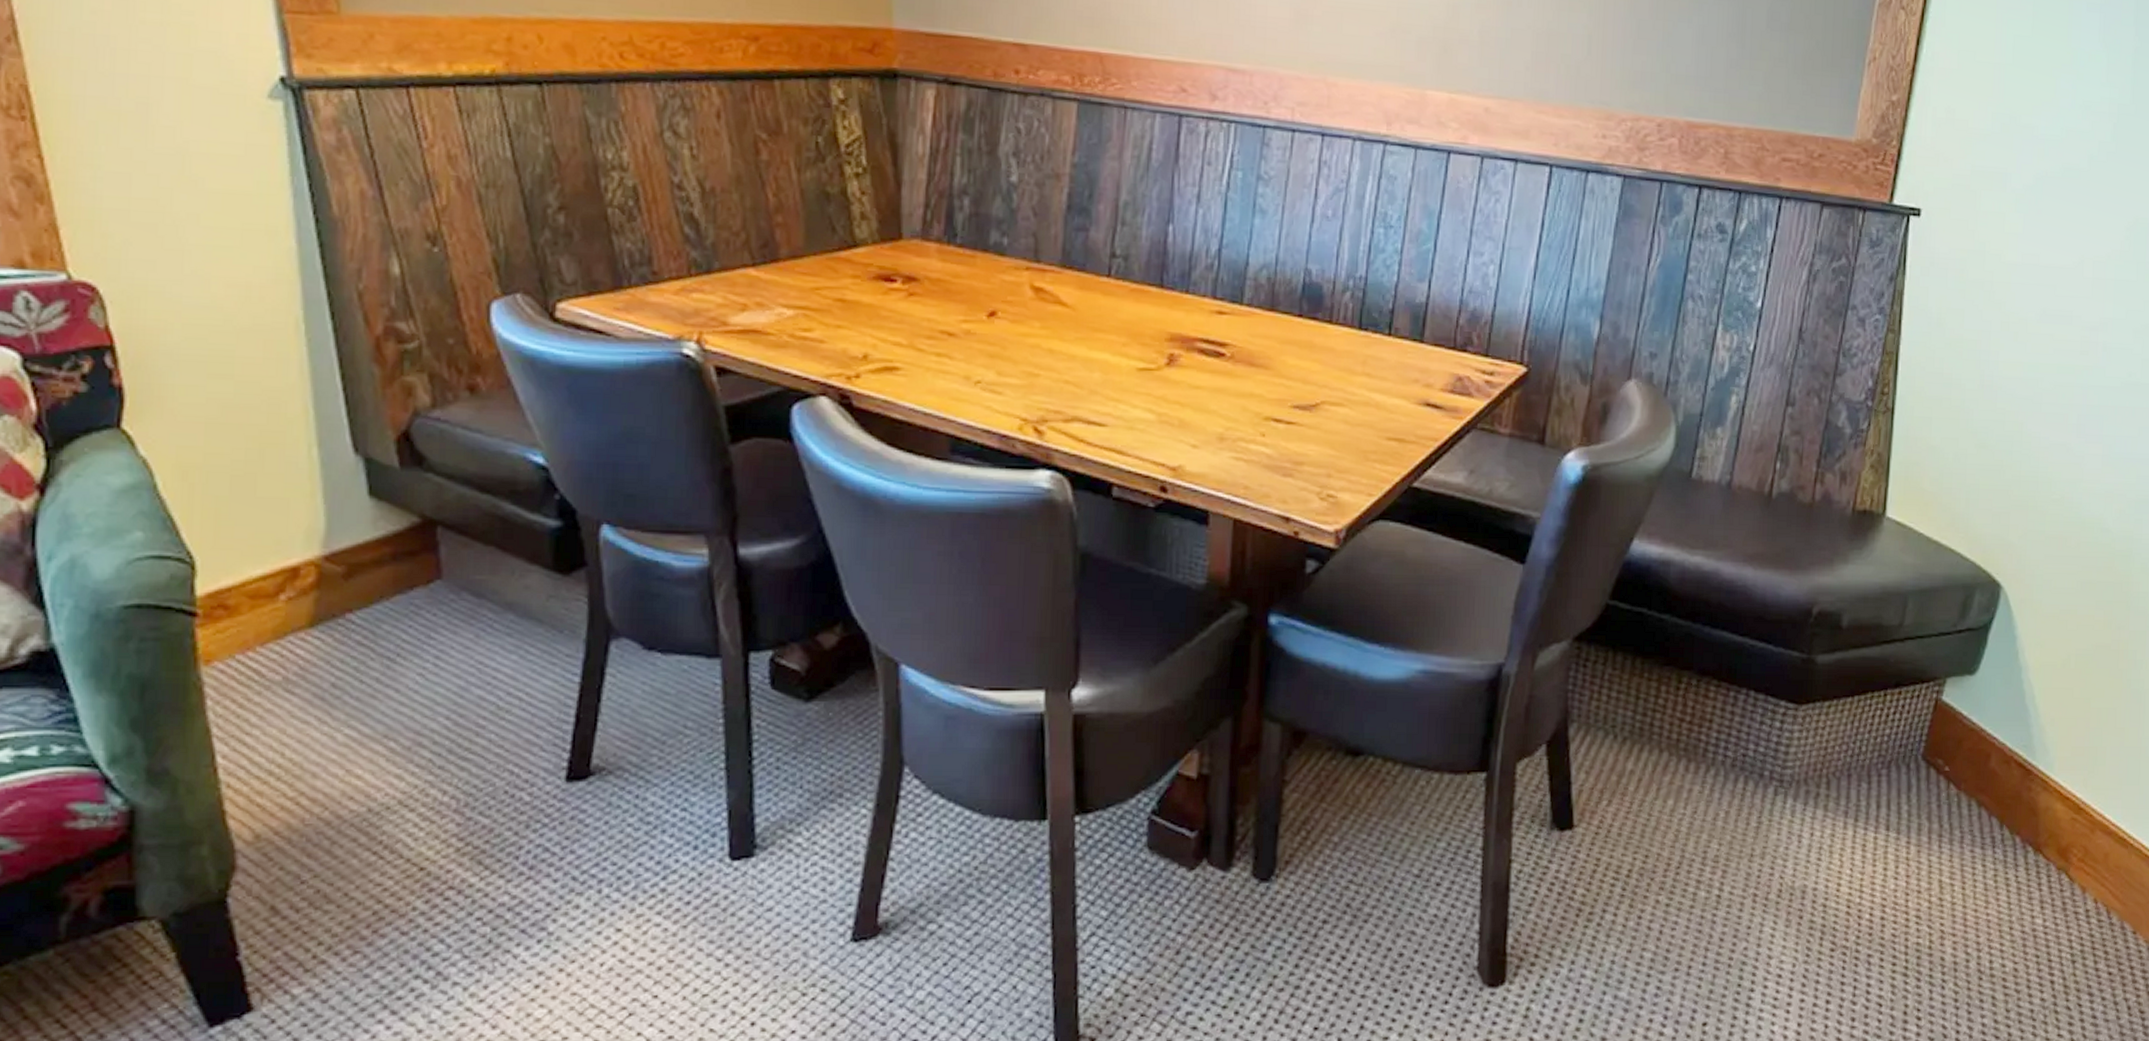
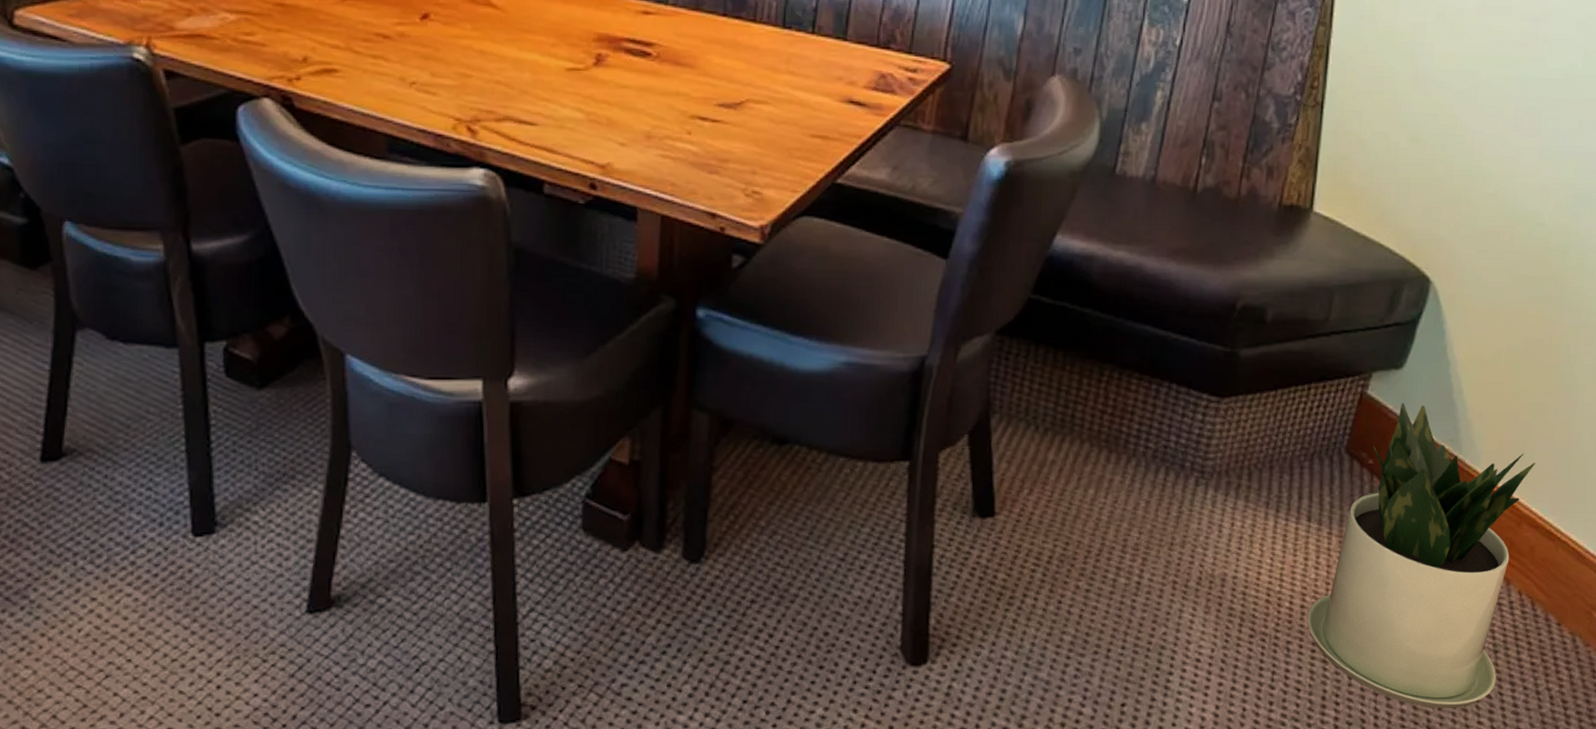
planter: none [1887,709,2107,1022] -> present [1307,403,1535,709]

